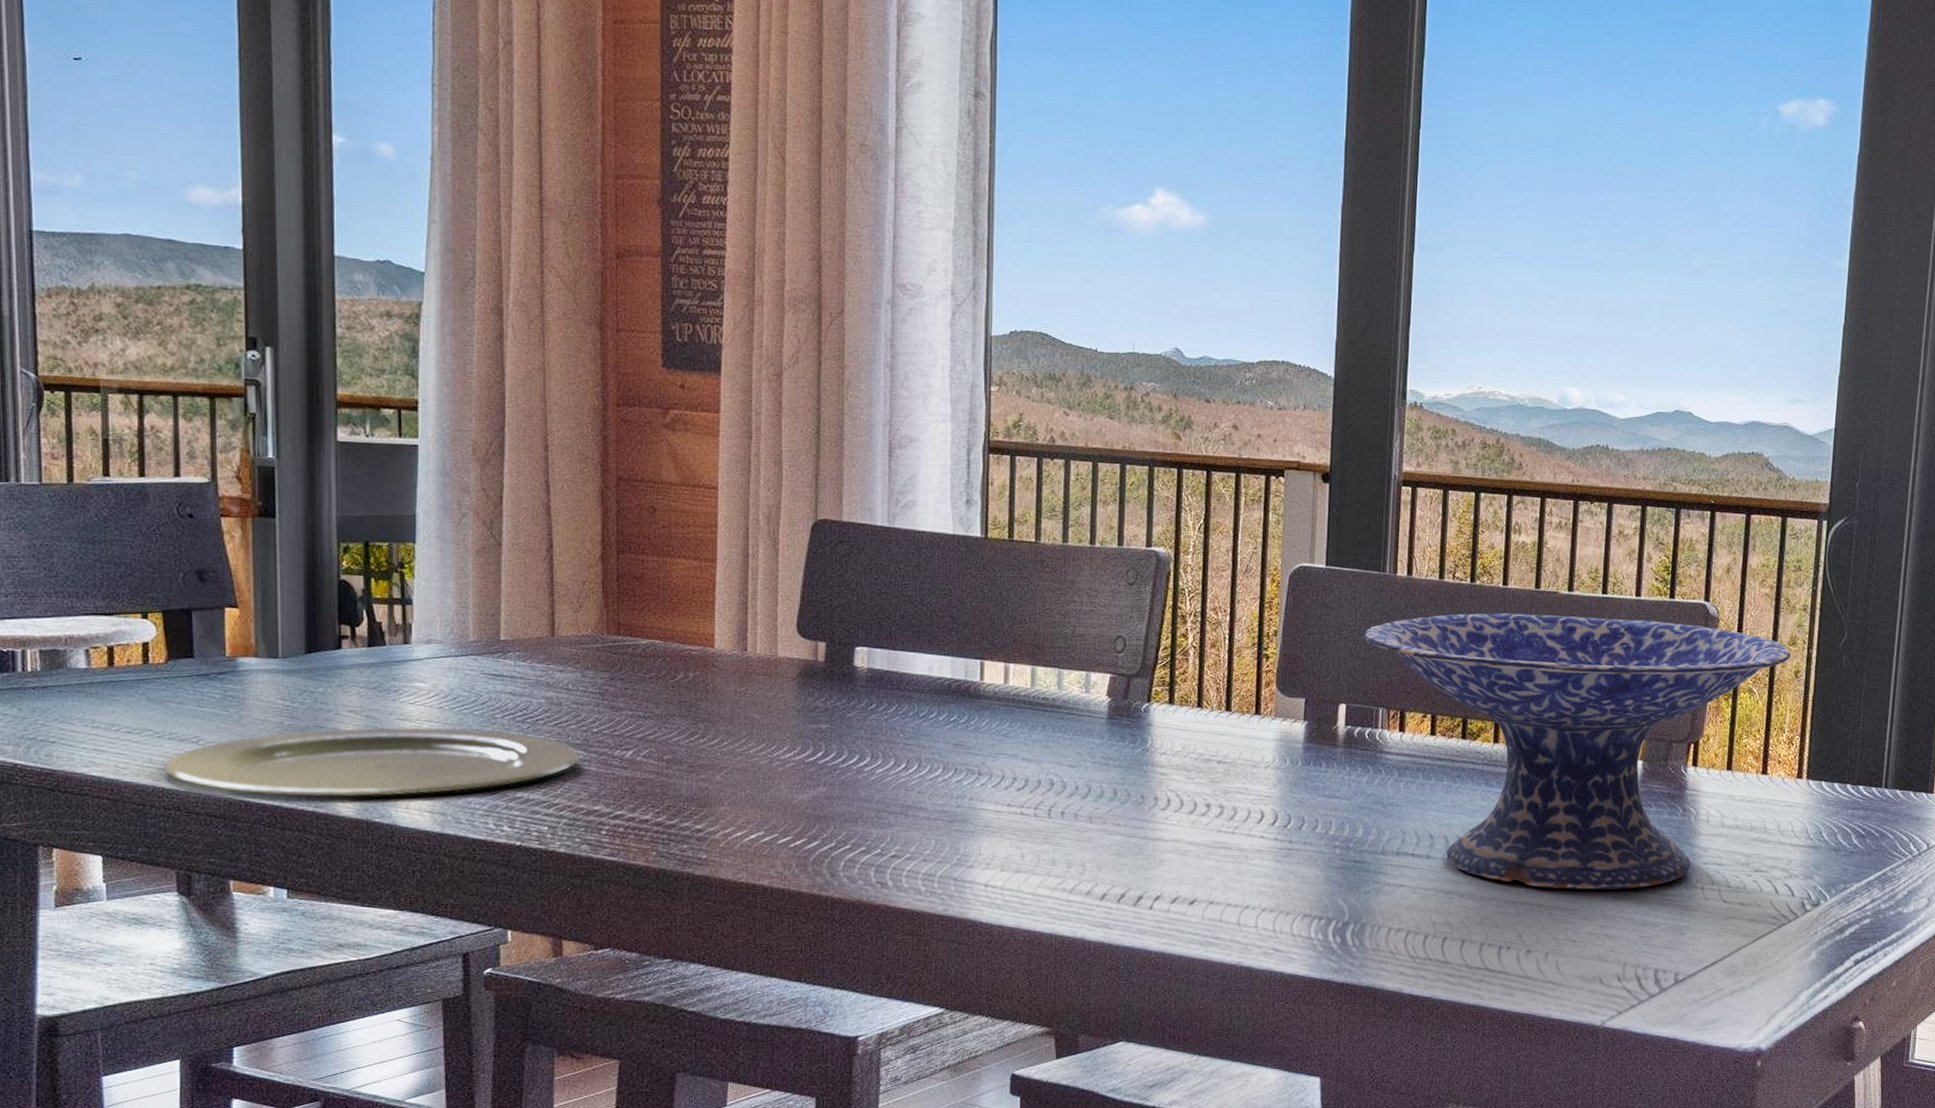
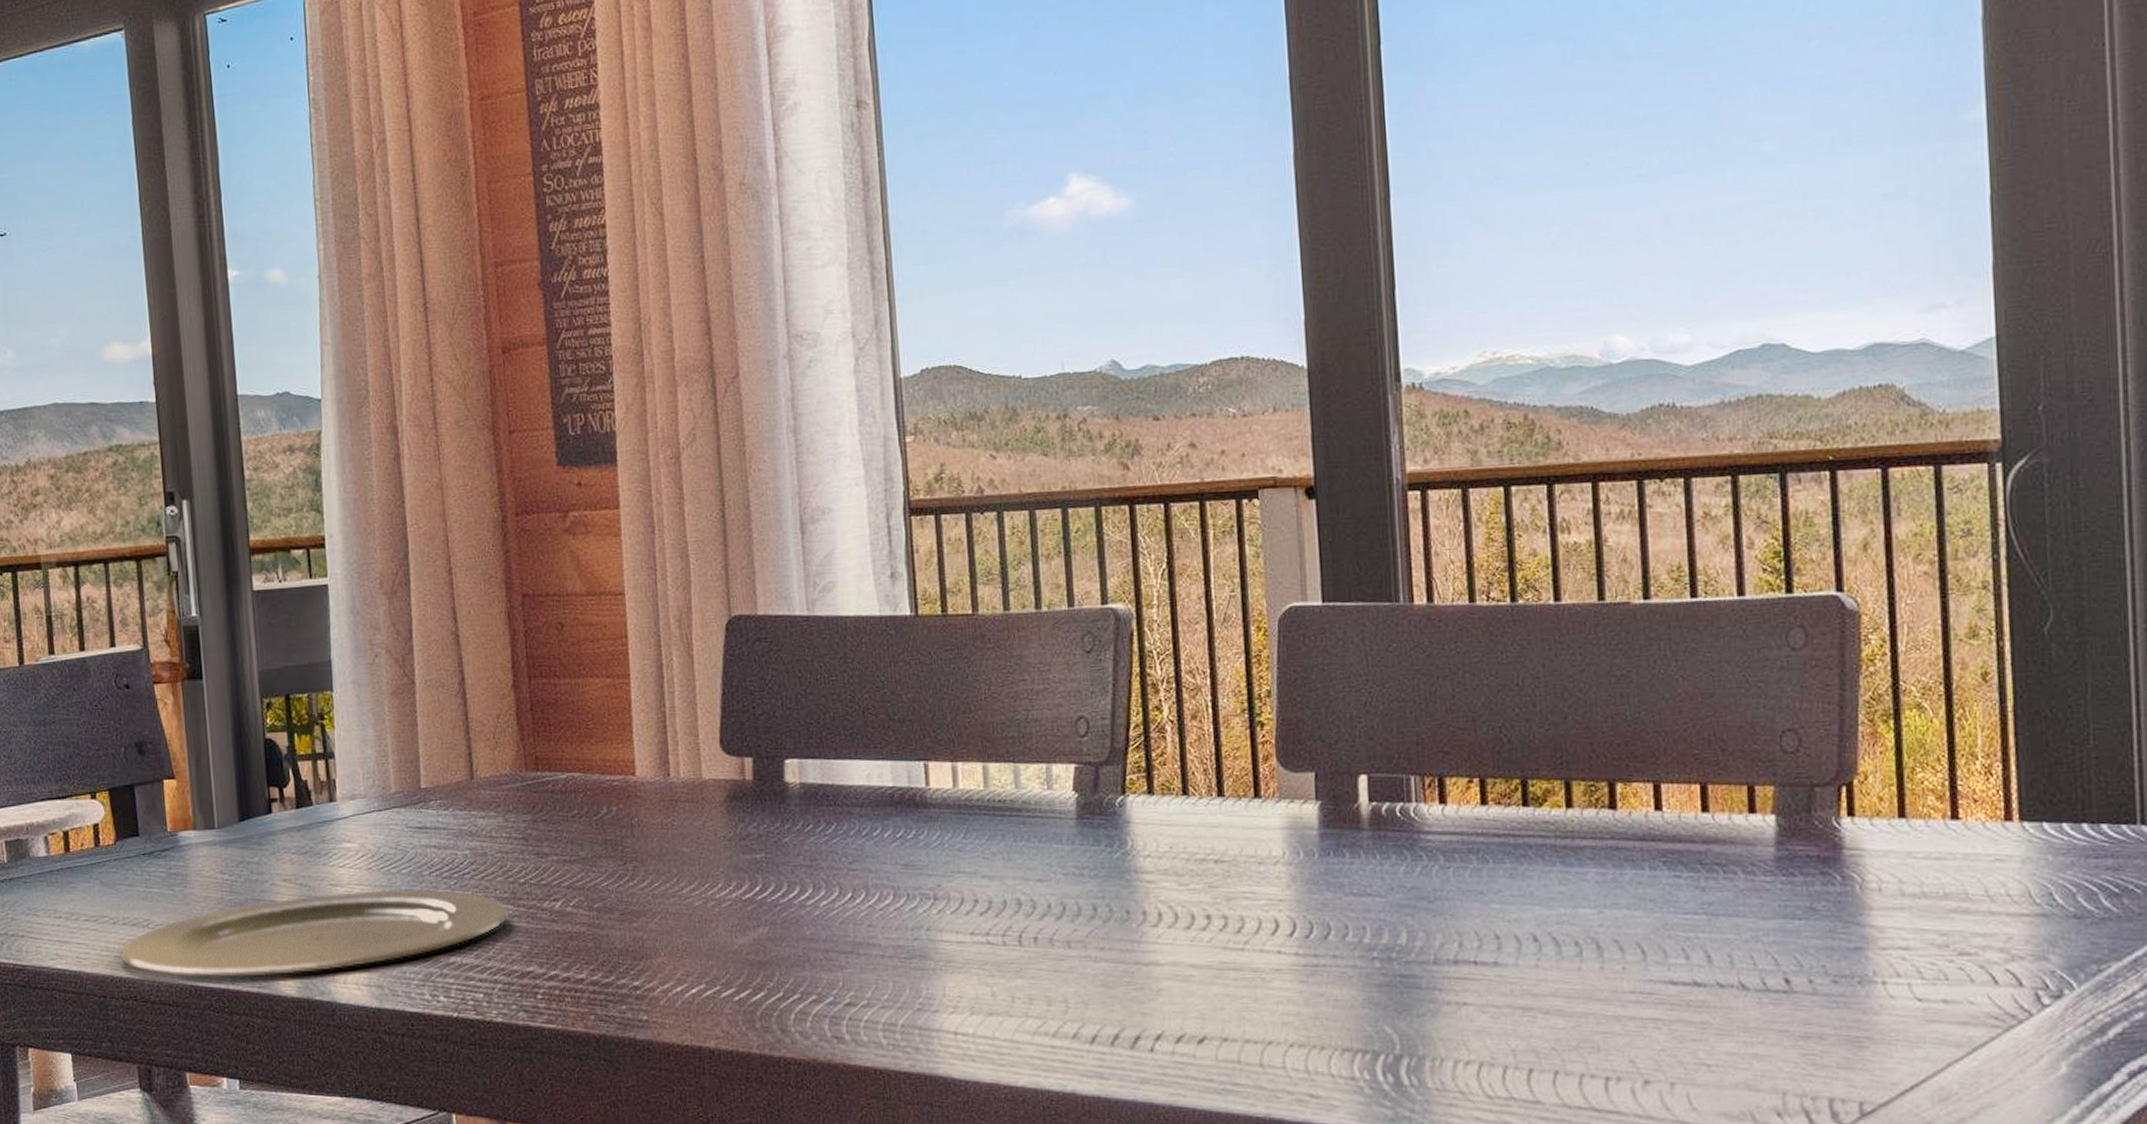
decorative bowl: present [1363,613,1791,890] -> none [1379,625,1972,996]

